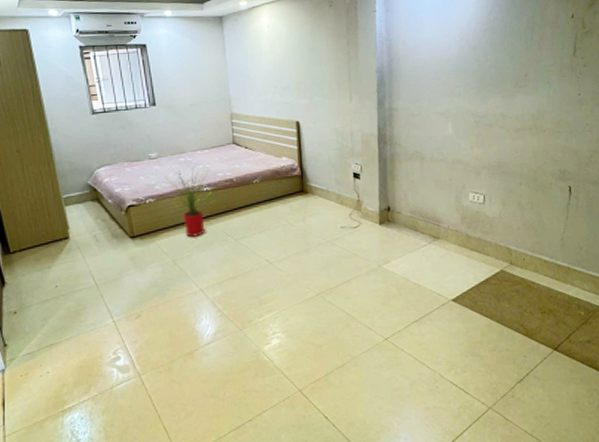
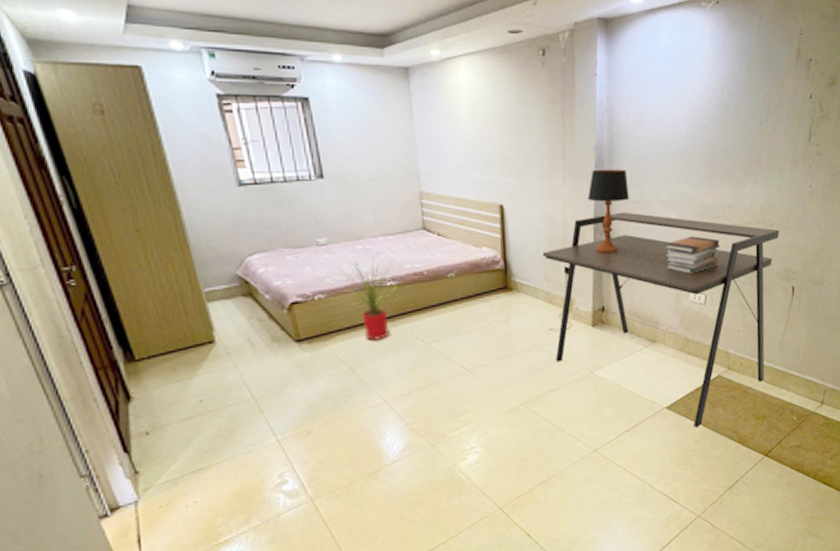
desk: none [333,123,553,321] -> present [542,212,780,428]
table lamp: none [371,87,408,160] -> present [587,169,629,254]
book stack: none [443,142,496,176] -> present [664,236,721,274]

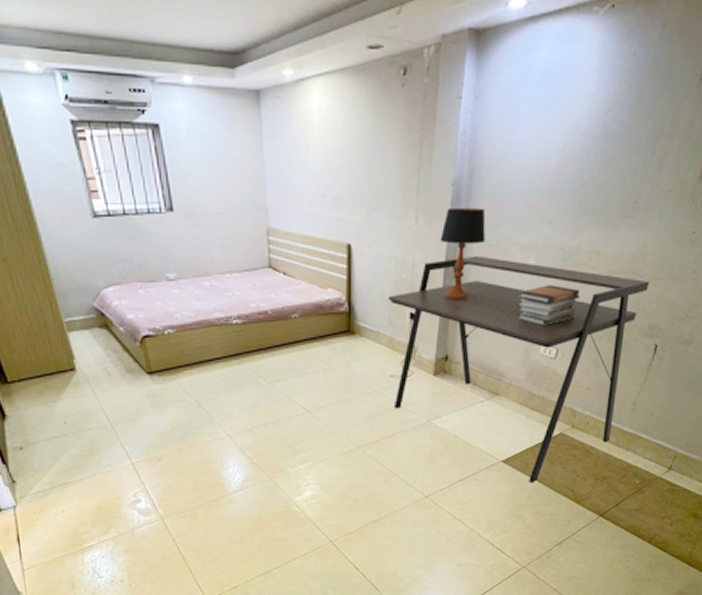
house plant: present [337,257,399,342] -> none [185,294,244,378]

